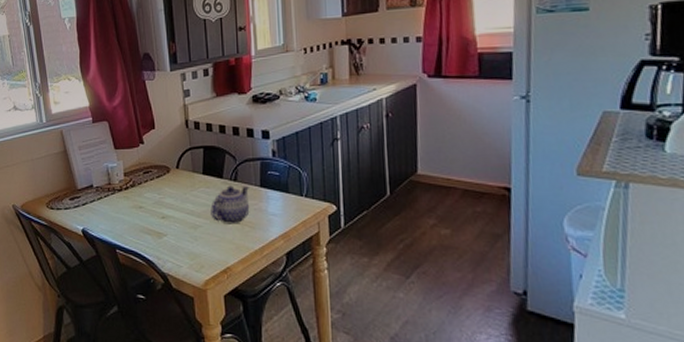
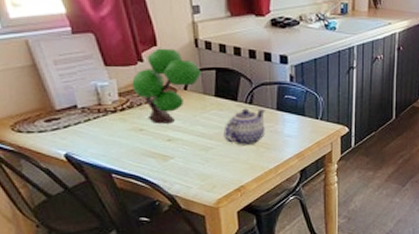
plant: none [134,130,191,201] -> present [132,48,201,124]

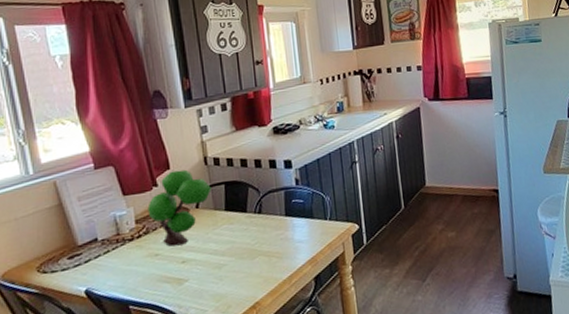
teapot: present [223,108,265,146] -> none [235,216,276,259]

